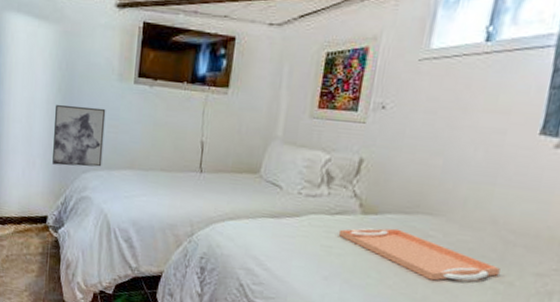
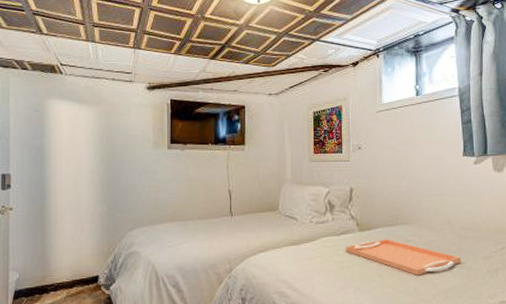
wall art: present [52,105,106,167] -> none [100,172,146,227]

